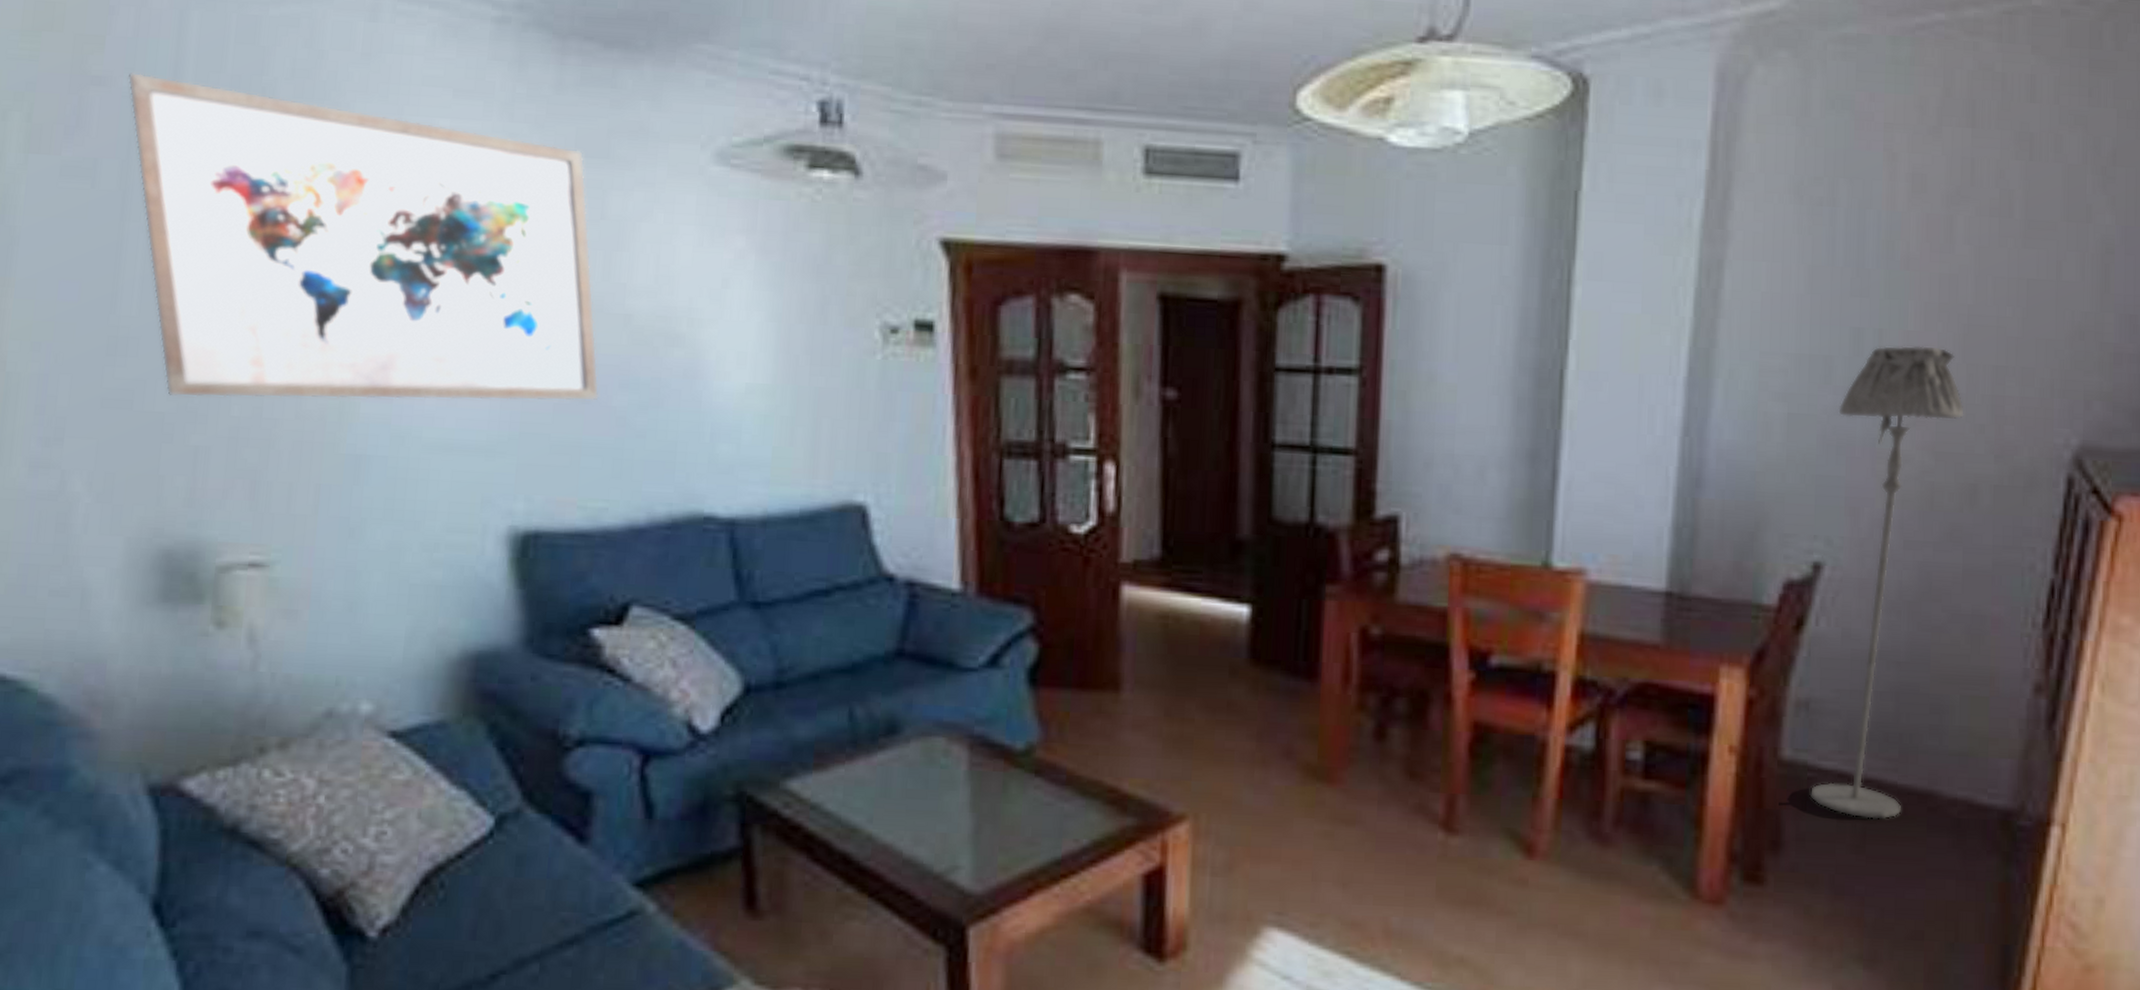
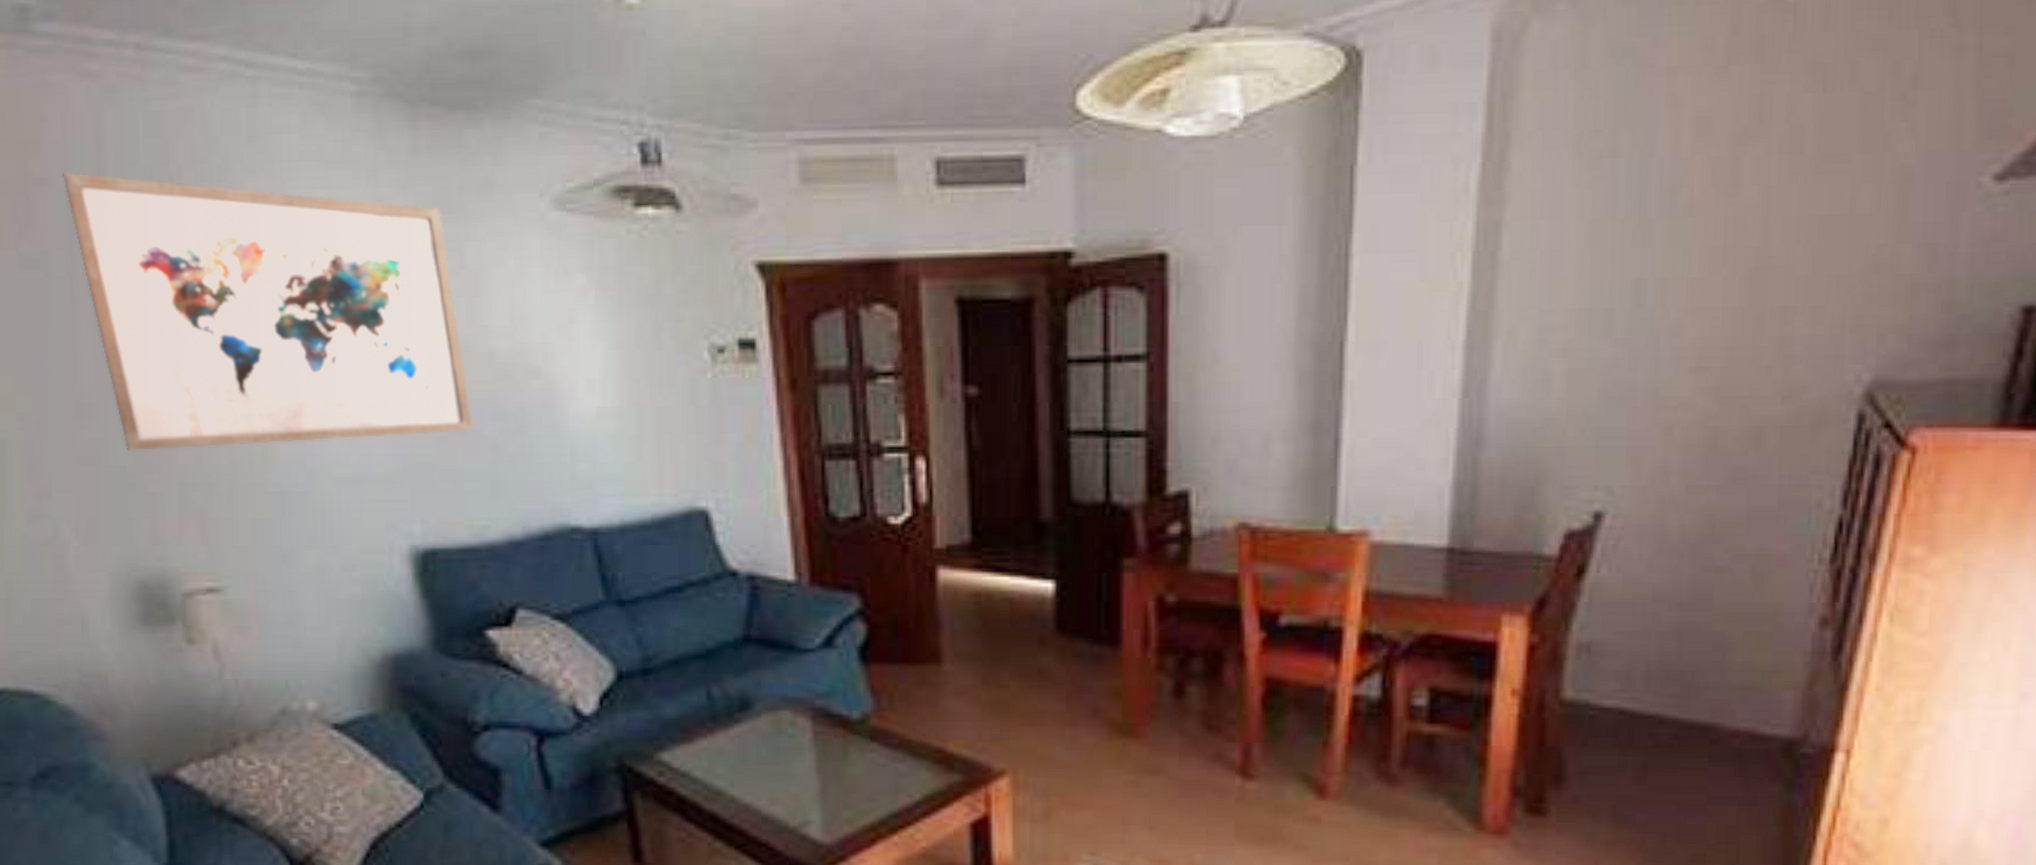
floor lamp: present [1809,345,1964,820] -> none [1591,292,1750,752]

